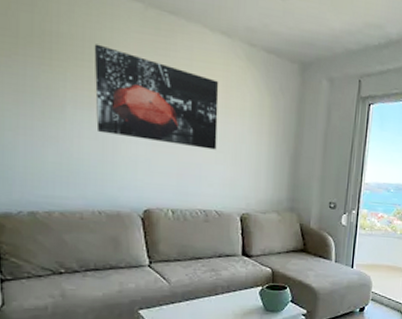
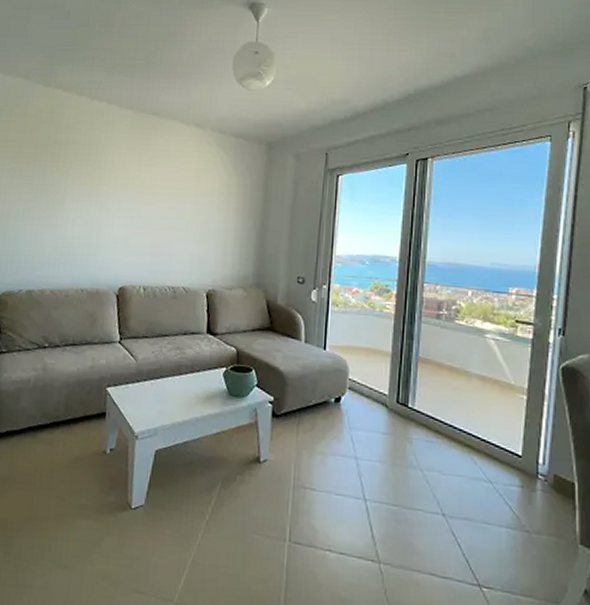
wall art: present [94,44,219,150] -> none [87,146,192,229]

